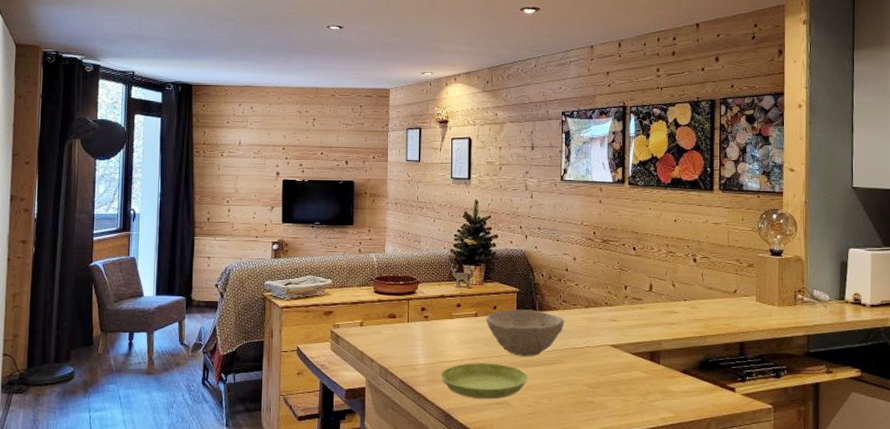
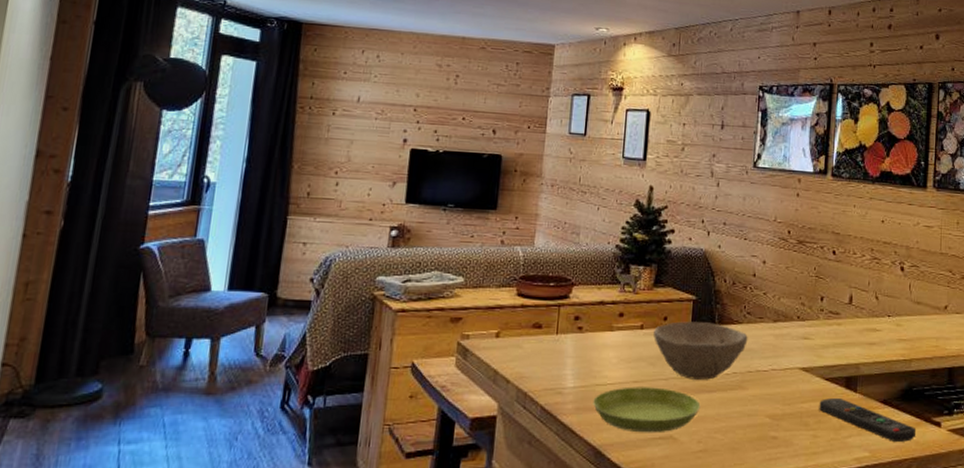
remote control: none [628,368,714,404] -> present [819,397,917,442]

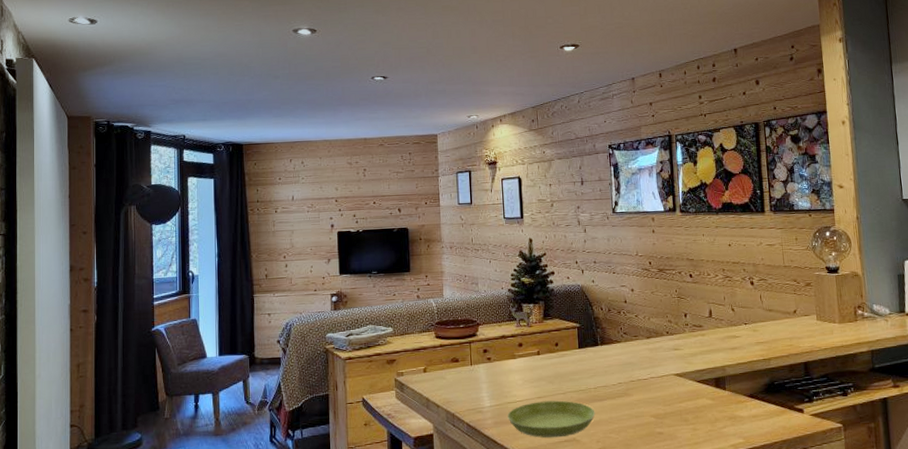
bowl: present [654,321,748,380] -> none [549,344,627,392]
remote control: present [819,397,917,442] -> none [695,395,783,428]

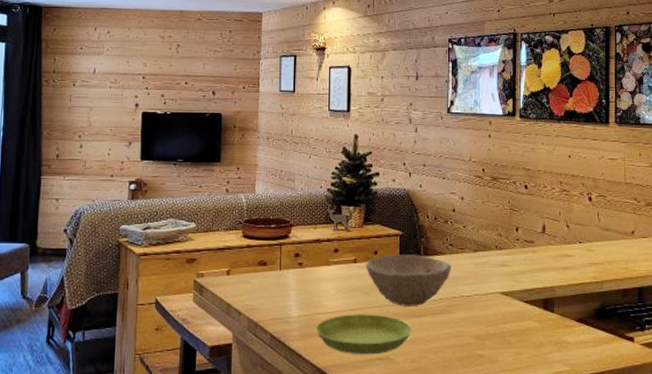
bowl: none [549,344,627,392] -> present [366,254,451,306]

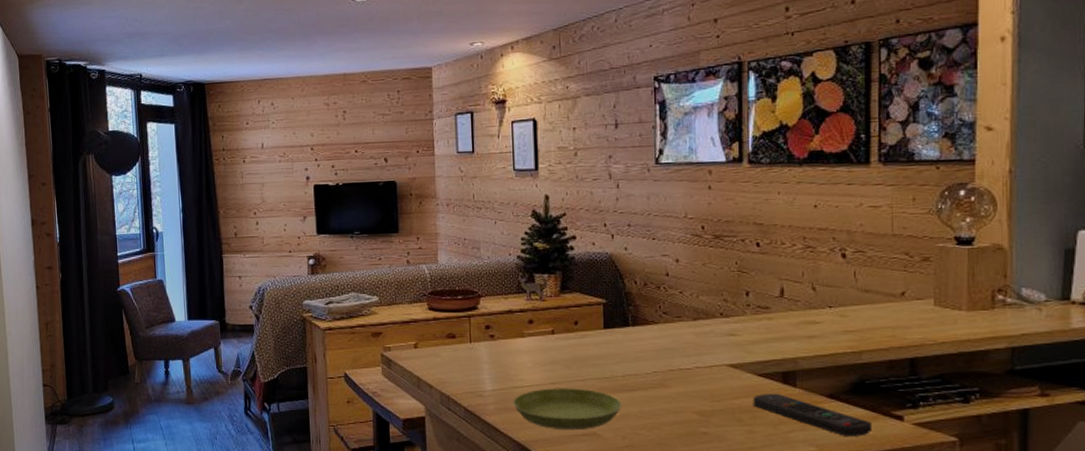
bowl: present [366,254,451,306] -> none [566,324,666,380]
remote control: none [520,318,612,356] -> present [753,393,873,436]

